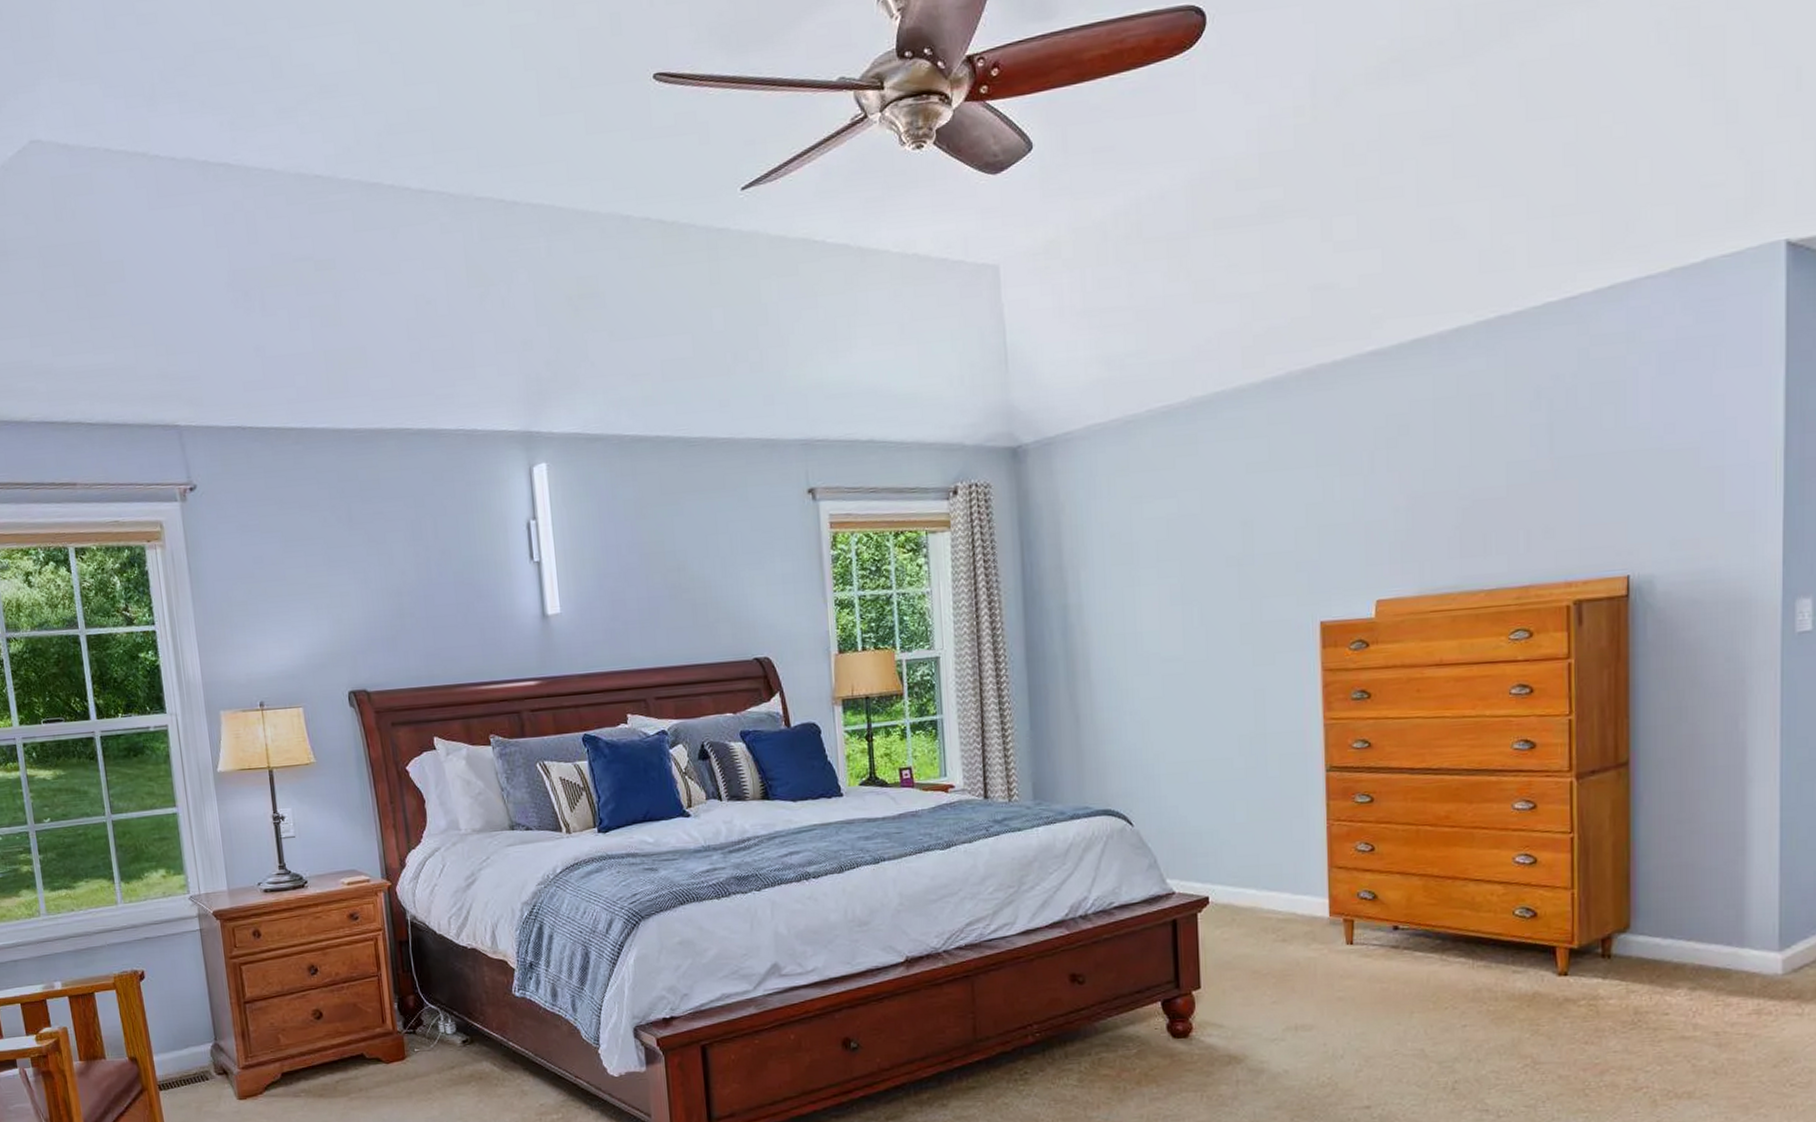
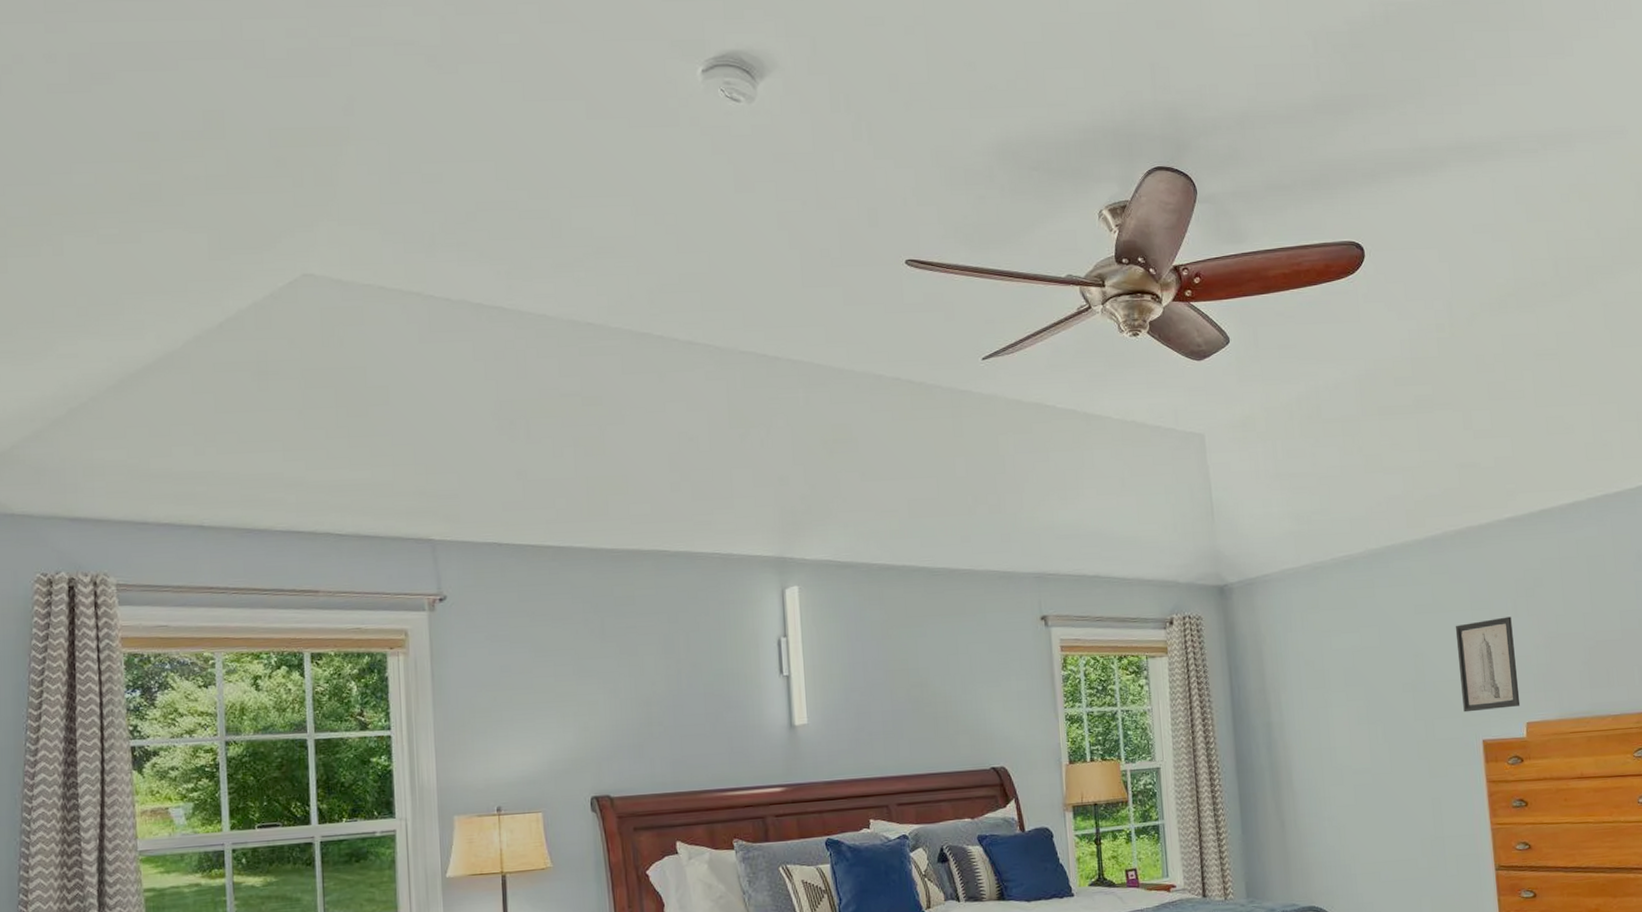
wall art: none [1294,473,1370,590] -> present [1455,616,1521,713]

